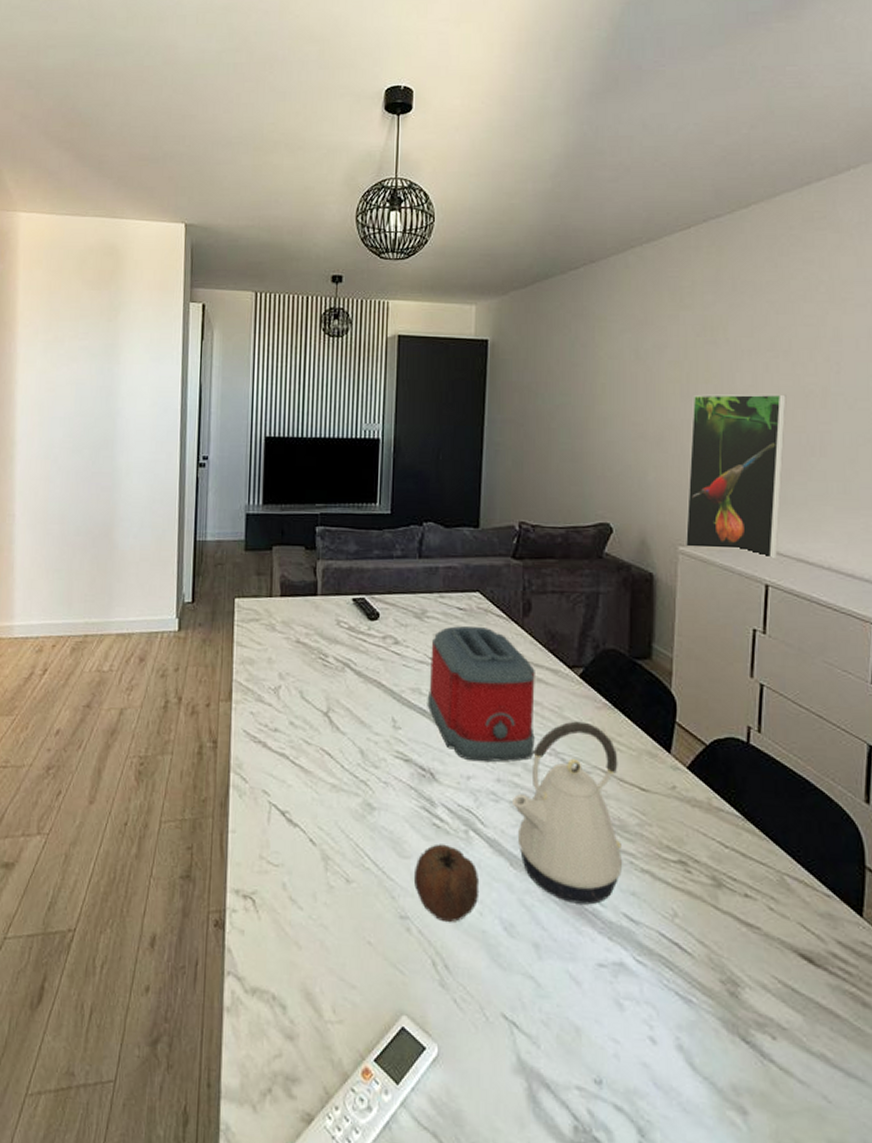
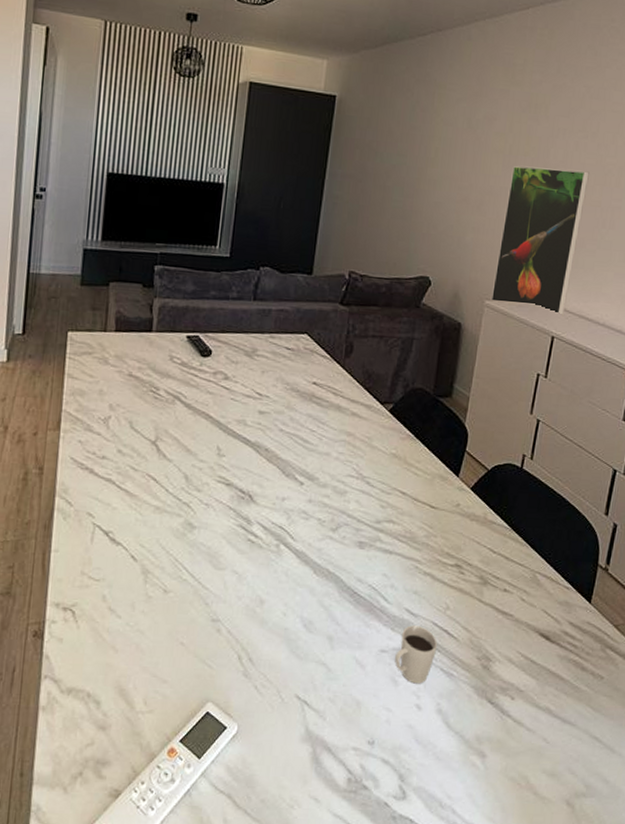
fruit: present [413,844,480,923] -> none [226,556,286,623]
toaster: present [427,626,535,762] -> none [251,364,351,485]
kettle: present [513,721,623,905] -> none [321,450,415,603]
cup: none [617,934,669,1011] -> present [395,625,438,684]

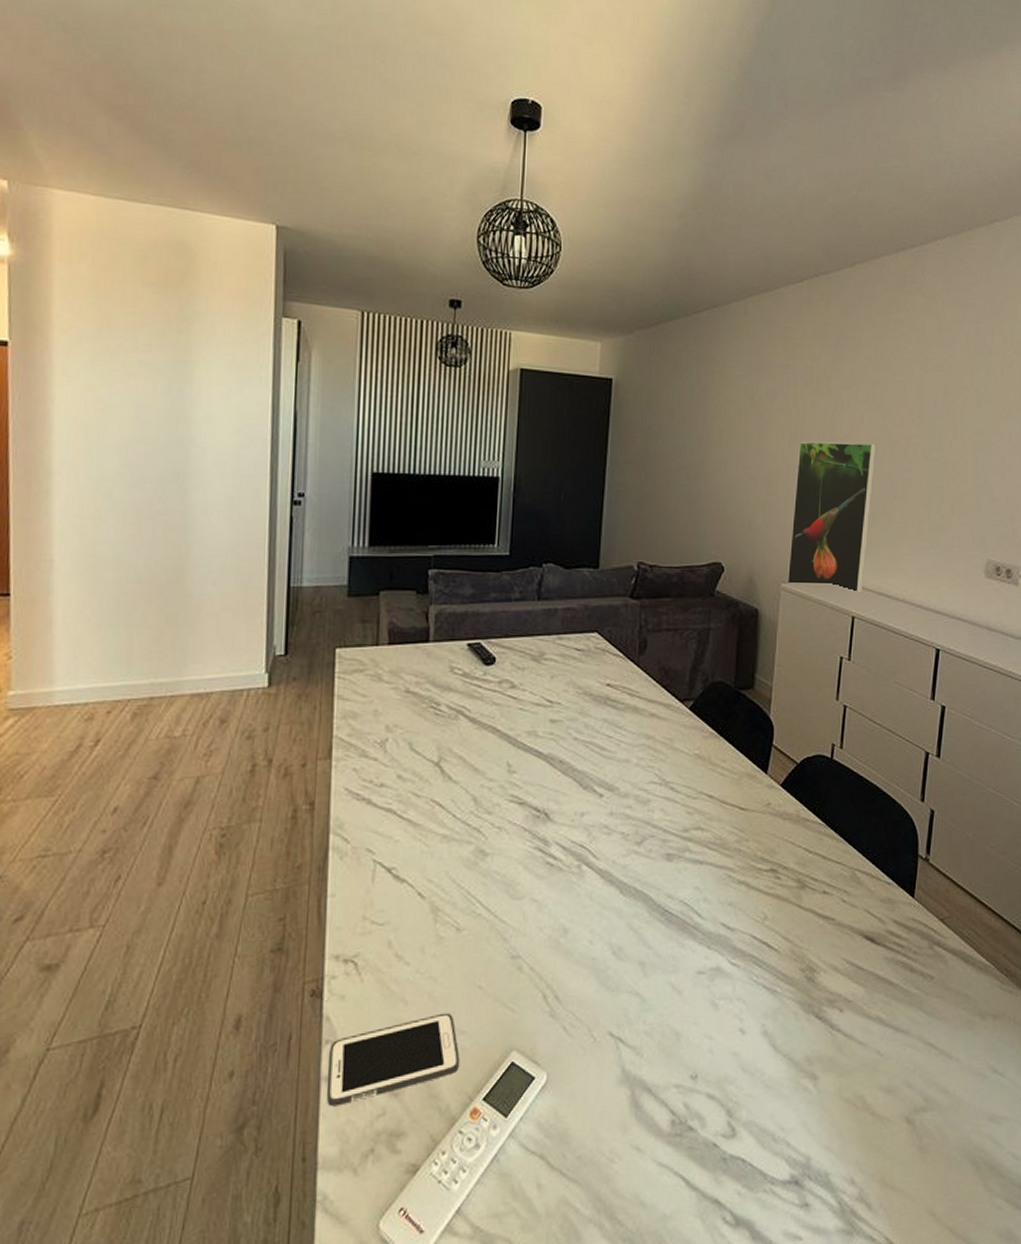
cell phone: none [43,663,161,733] -> present [326,1012,459,1107]
cup: present [395,625,438,684] -> none [713,940,758,1006]

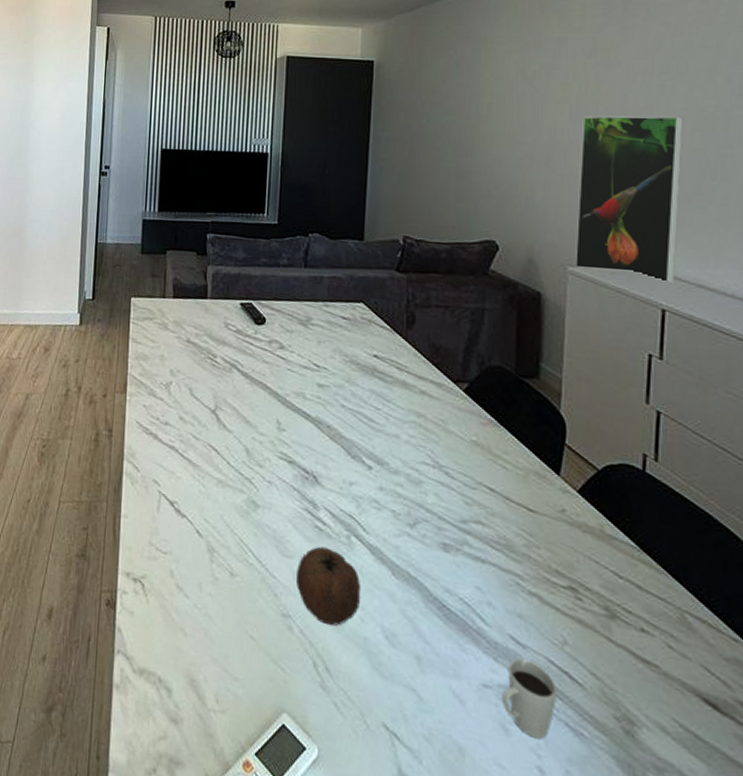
cell phone: present [326,1012,459,1107] -> none [117,651,233,719]
fruit: none [526,881,591,956] -> present [295,546,361,626]
cup: none [713,940,758,1006] -> present [503,657,558,740]

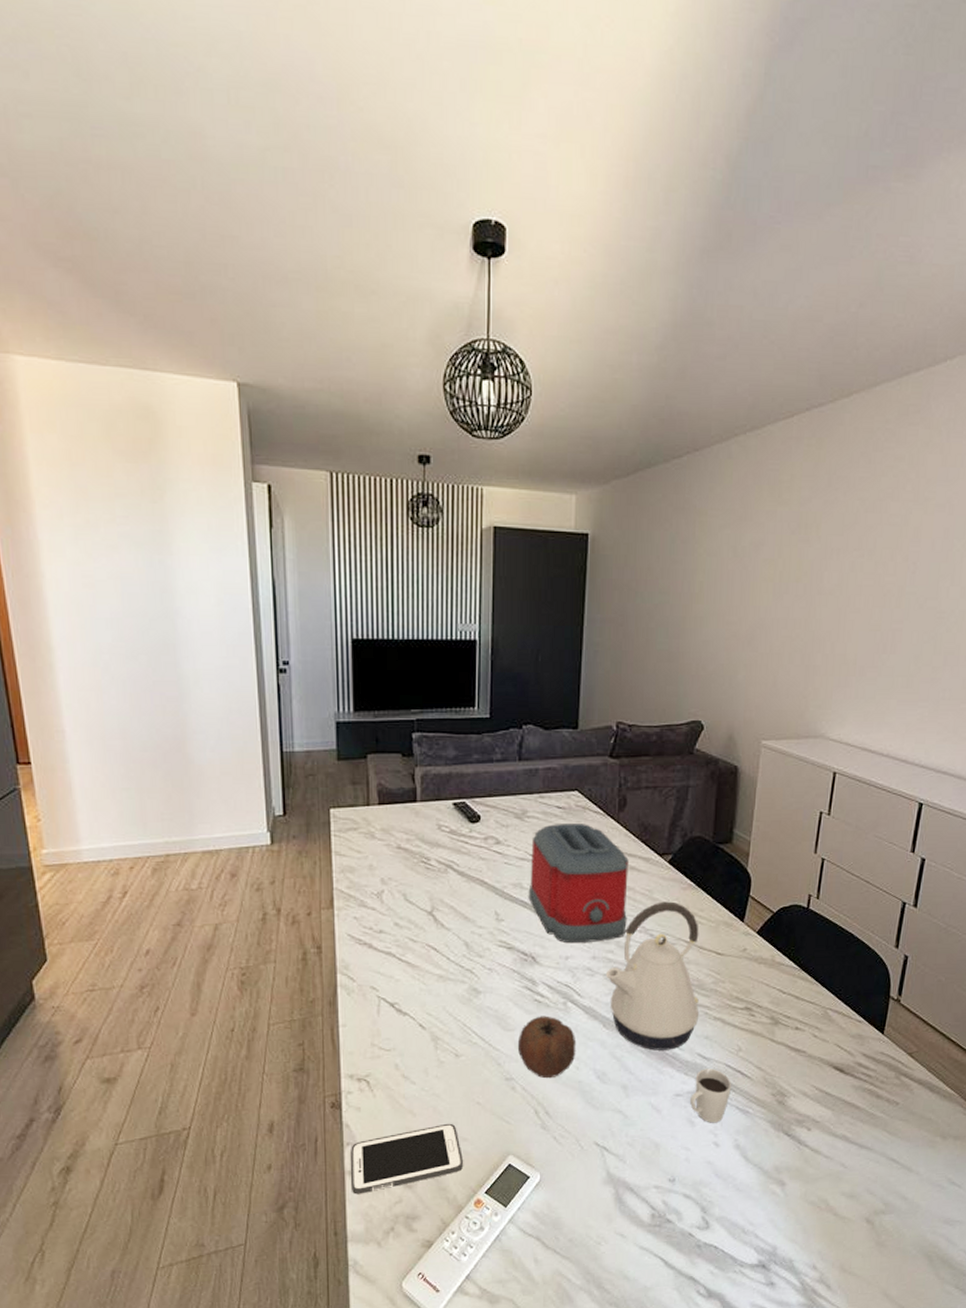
cell phone: none [117,651,233,719] -> present [350,1123,463,1195]
toaster: none [311,334,419,471] -> present [528,822,629,943]
kettle: none [395,435,509,623] -> present [606,901,700,1051]
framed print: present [574,116,684,286] -> none [767,593,867,751]

